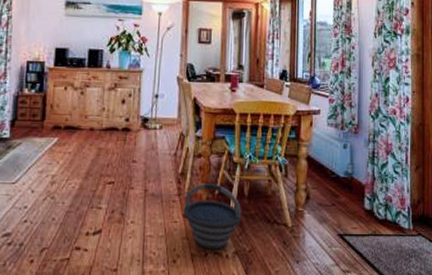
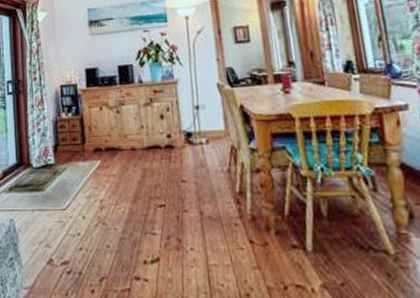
bucket: present [183,182,242,250] -> none [248,201,325,283]

